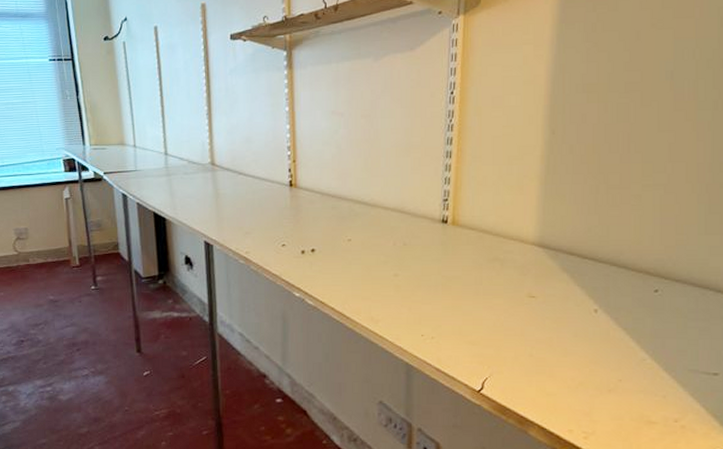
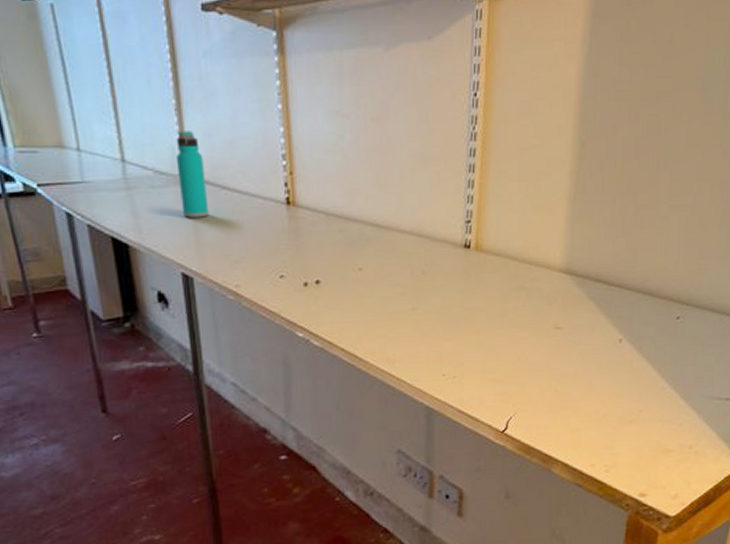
water bottle: none [205,130,228,197] -> present [175,131,209,218]

